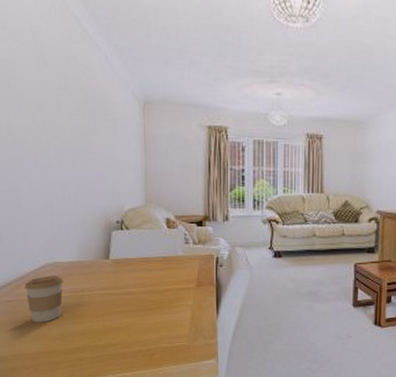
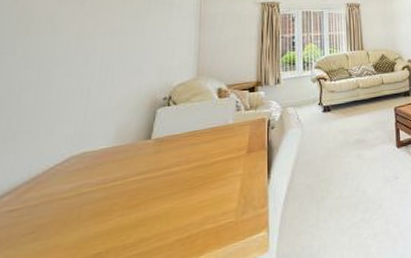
coffee cup: present [24,275,64,323] -> none [37,167,92,232]

